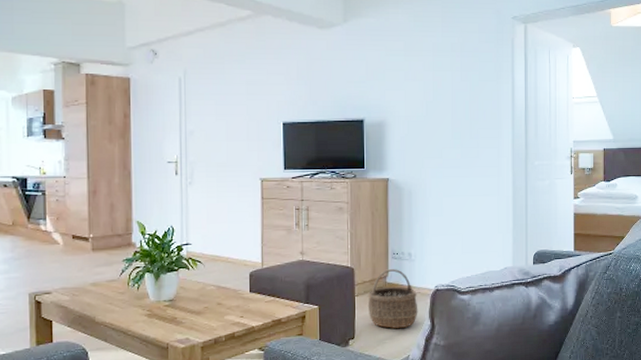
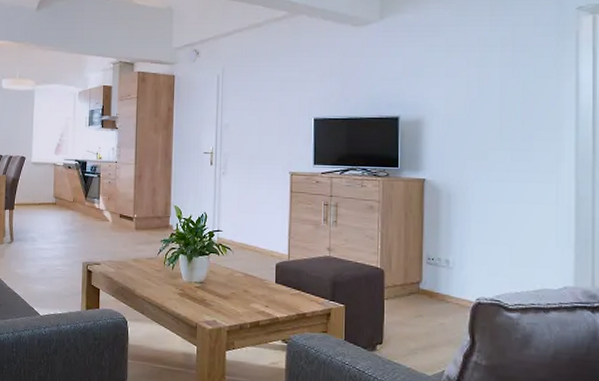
wicker basket: present [367,269,418,329] -> none [398,275,456,340]

